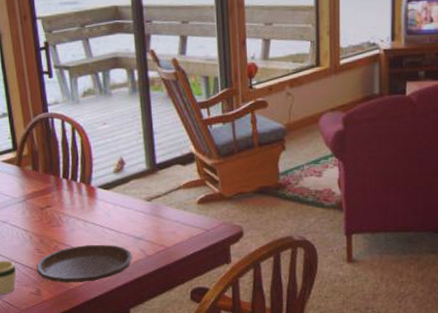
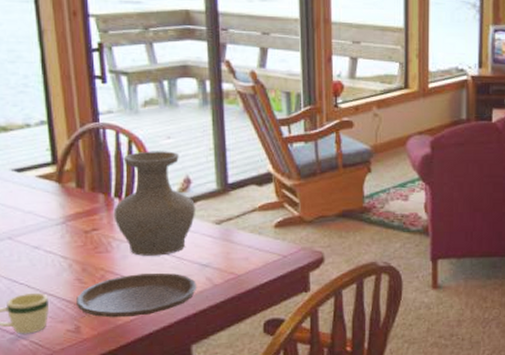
vase: none [62,136,130,230] -> present [113,151,196,256]

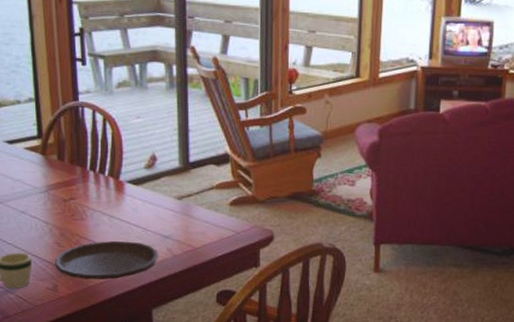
vase: present [113,151,196,256] -> none [89,129,161,226]

